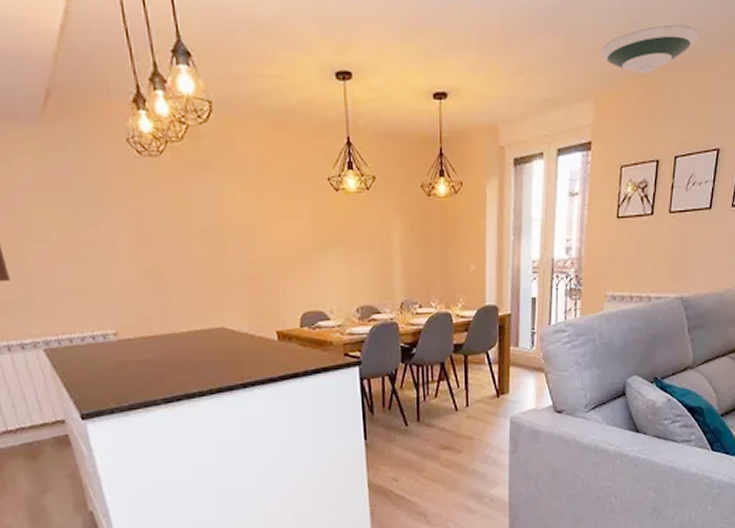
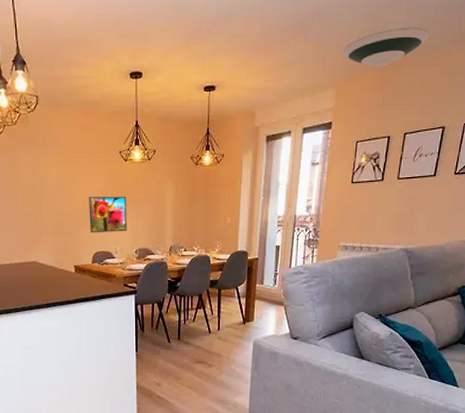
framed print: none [290,237,344,288] -> present [89,196,127,233]

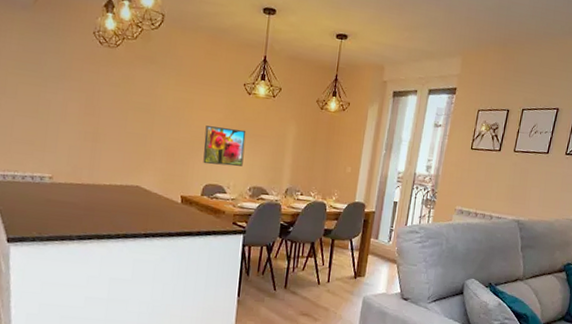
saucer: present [343,27,430,68] -> none [471,11,550,44]

